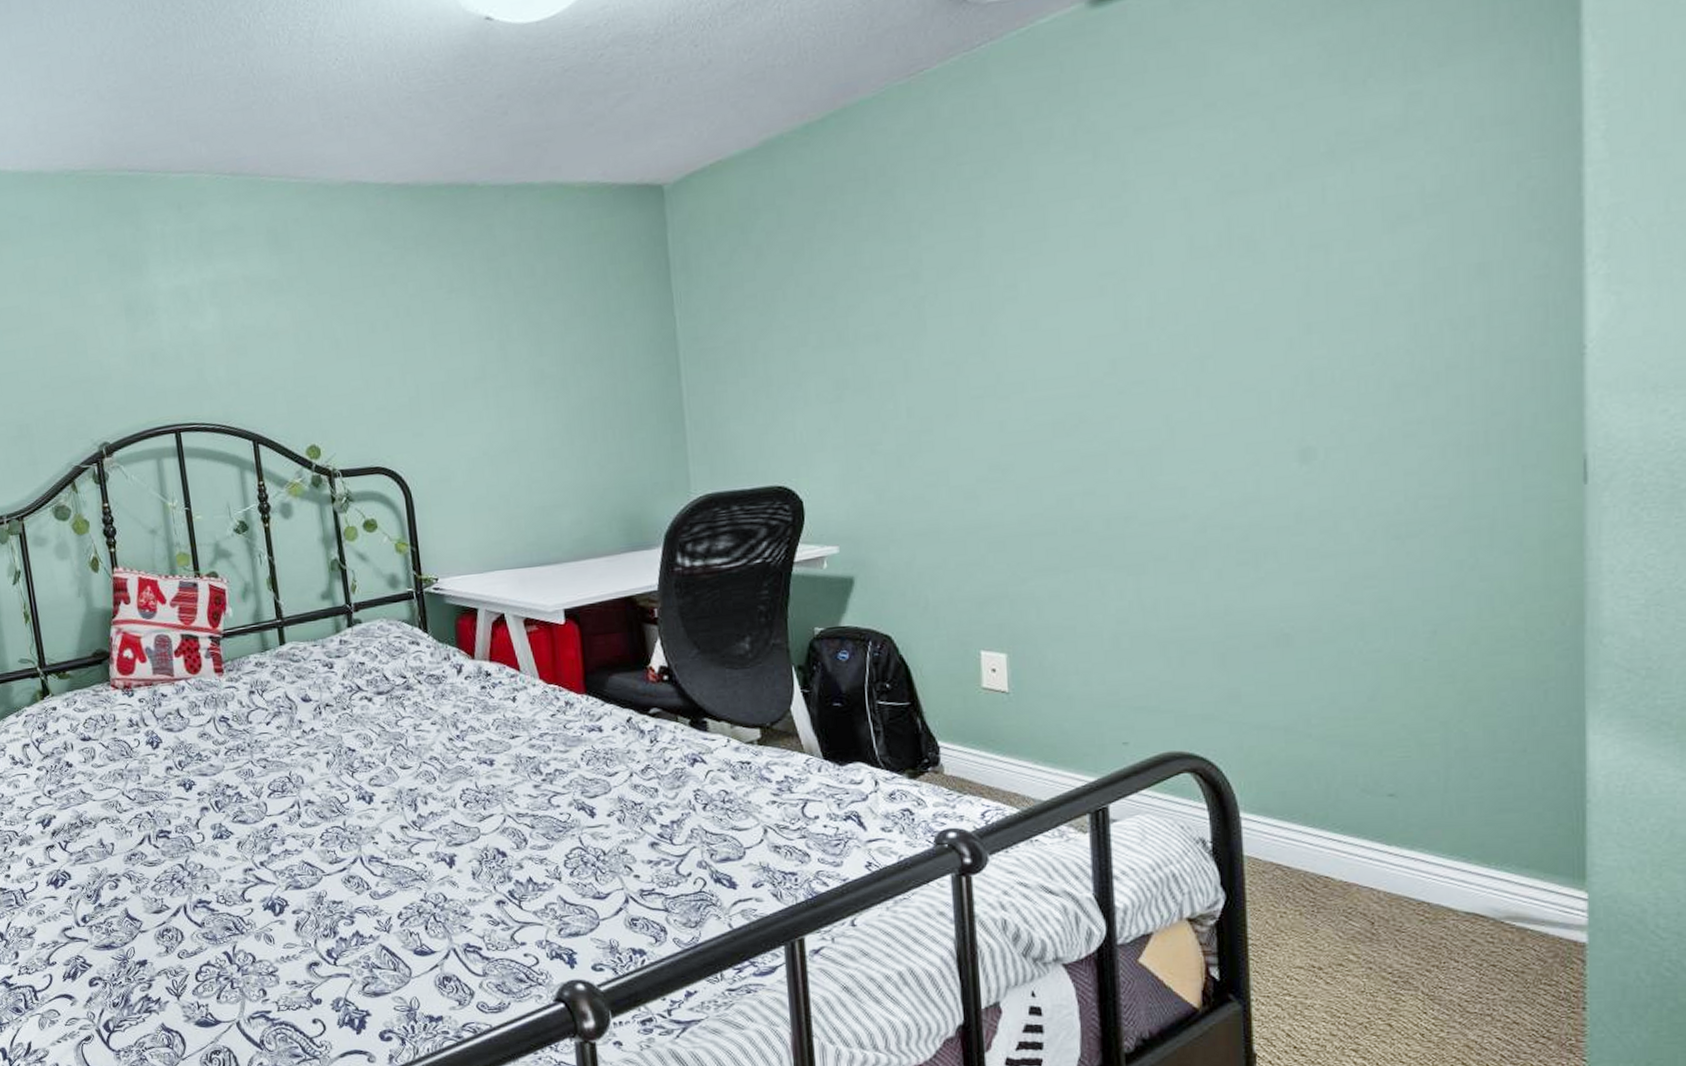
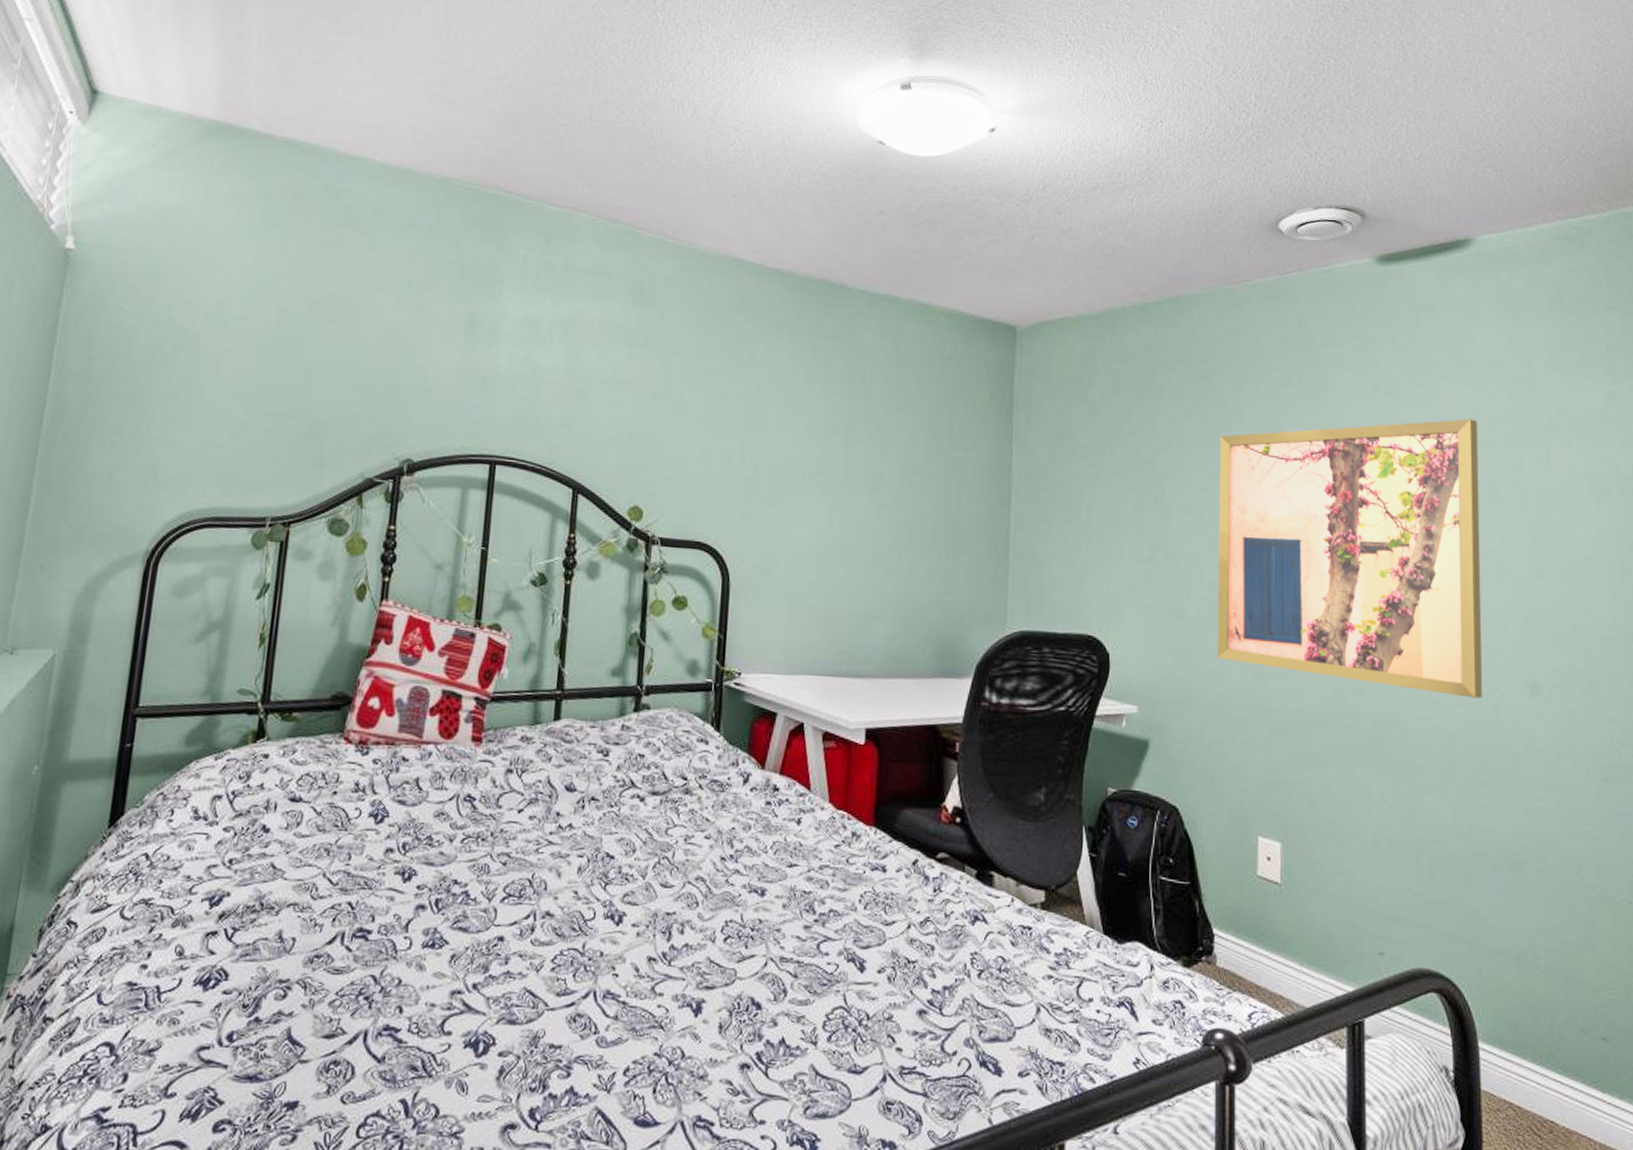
wall art: none [907,166,1239,486] -> present [1216,418,1482,698]

